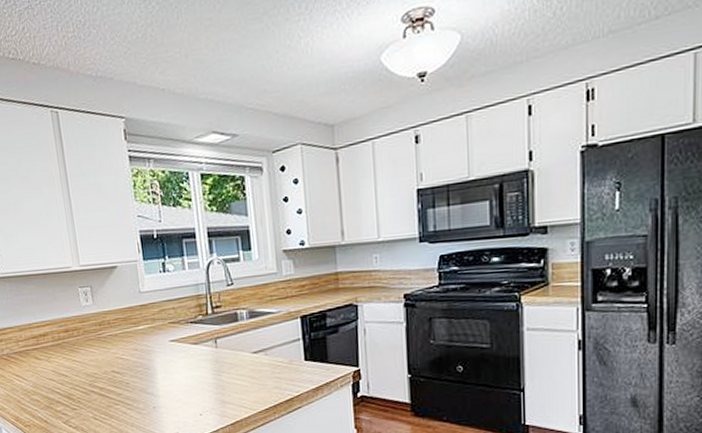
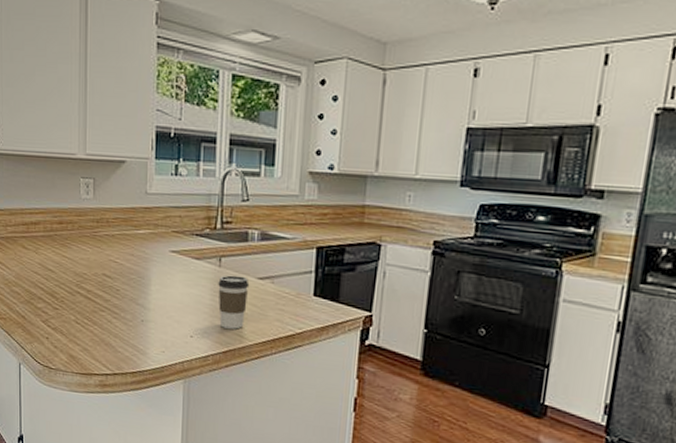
coffee cup: none [217,353,247,402] -> present [218,275,250,329]

